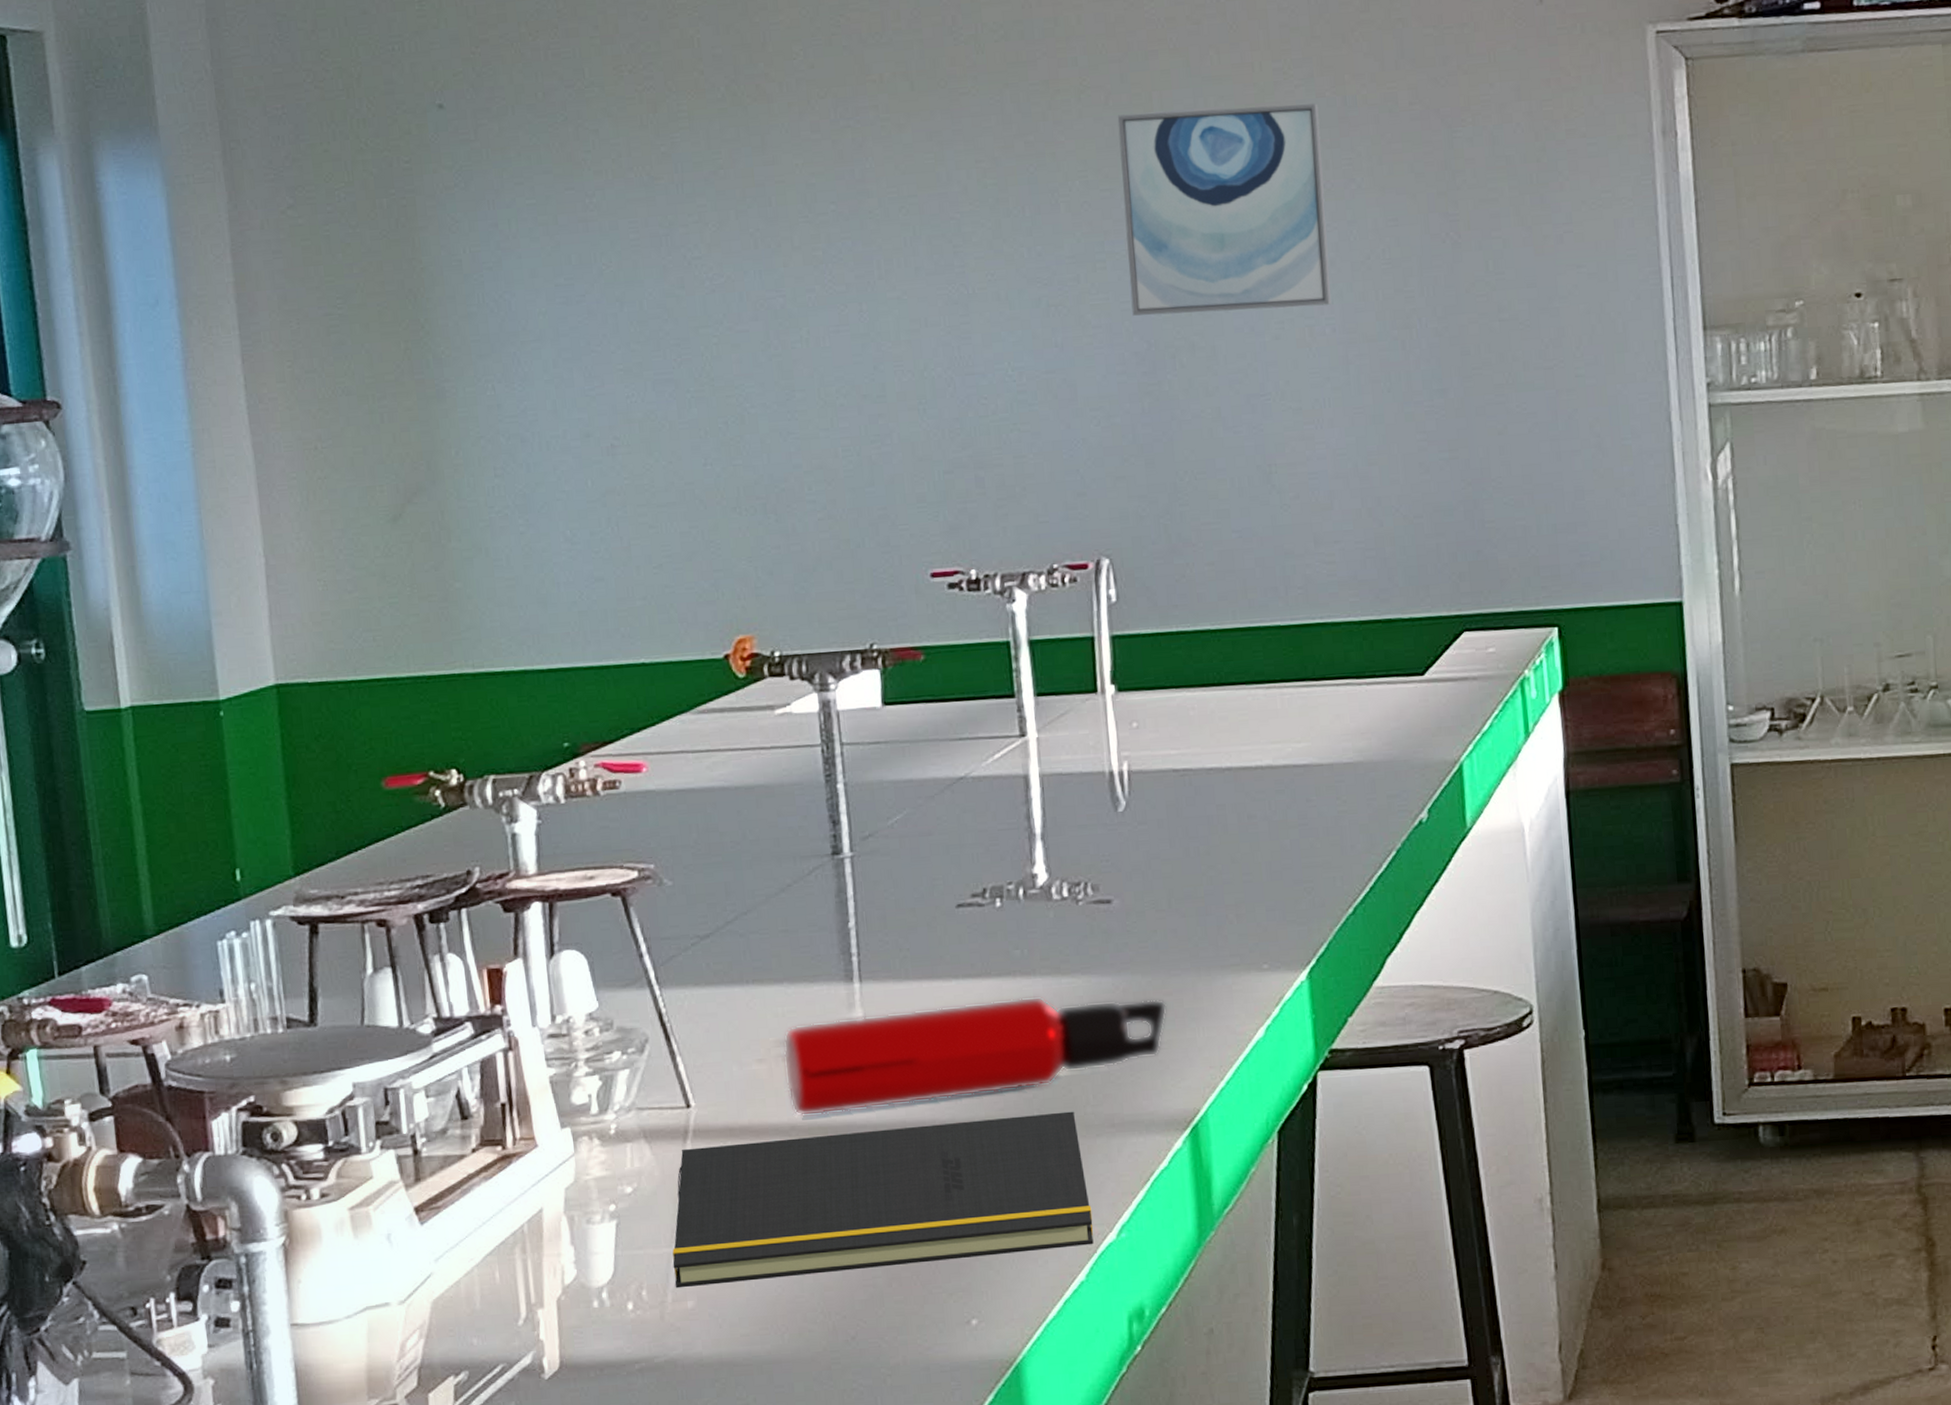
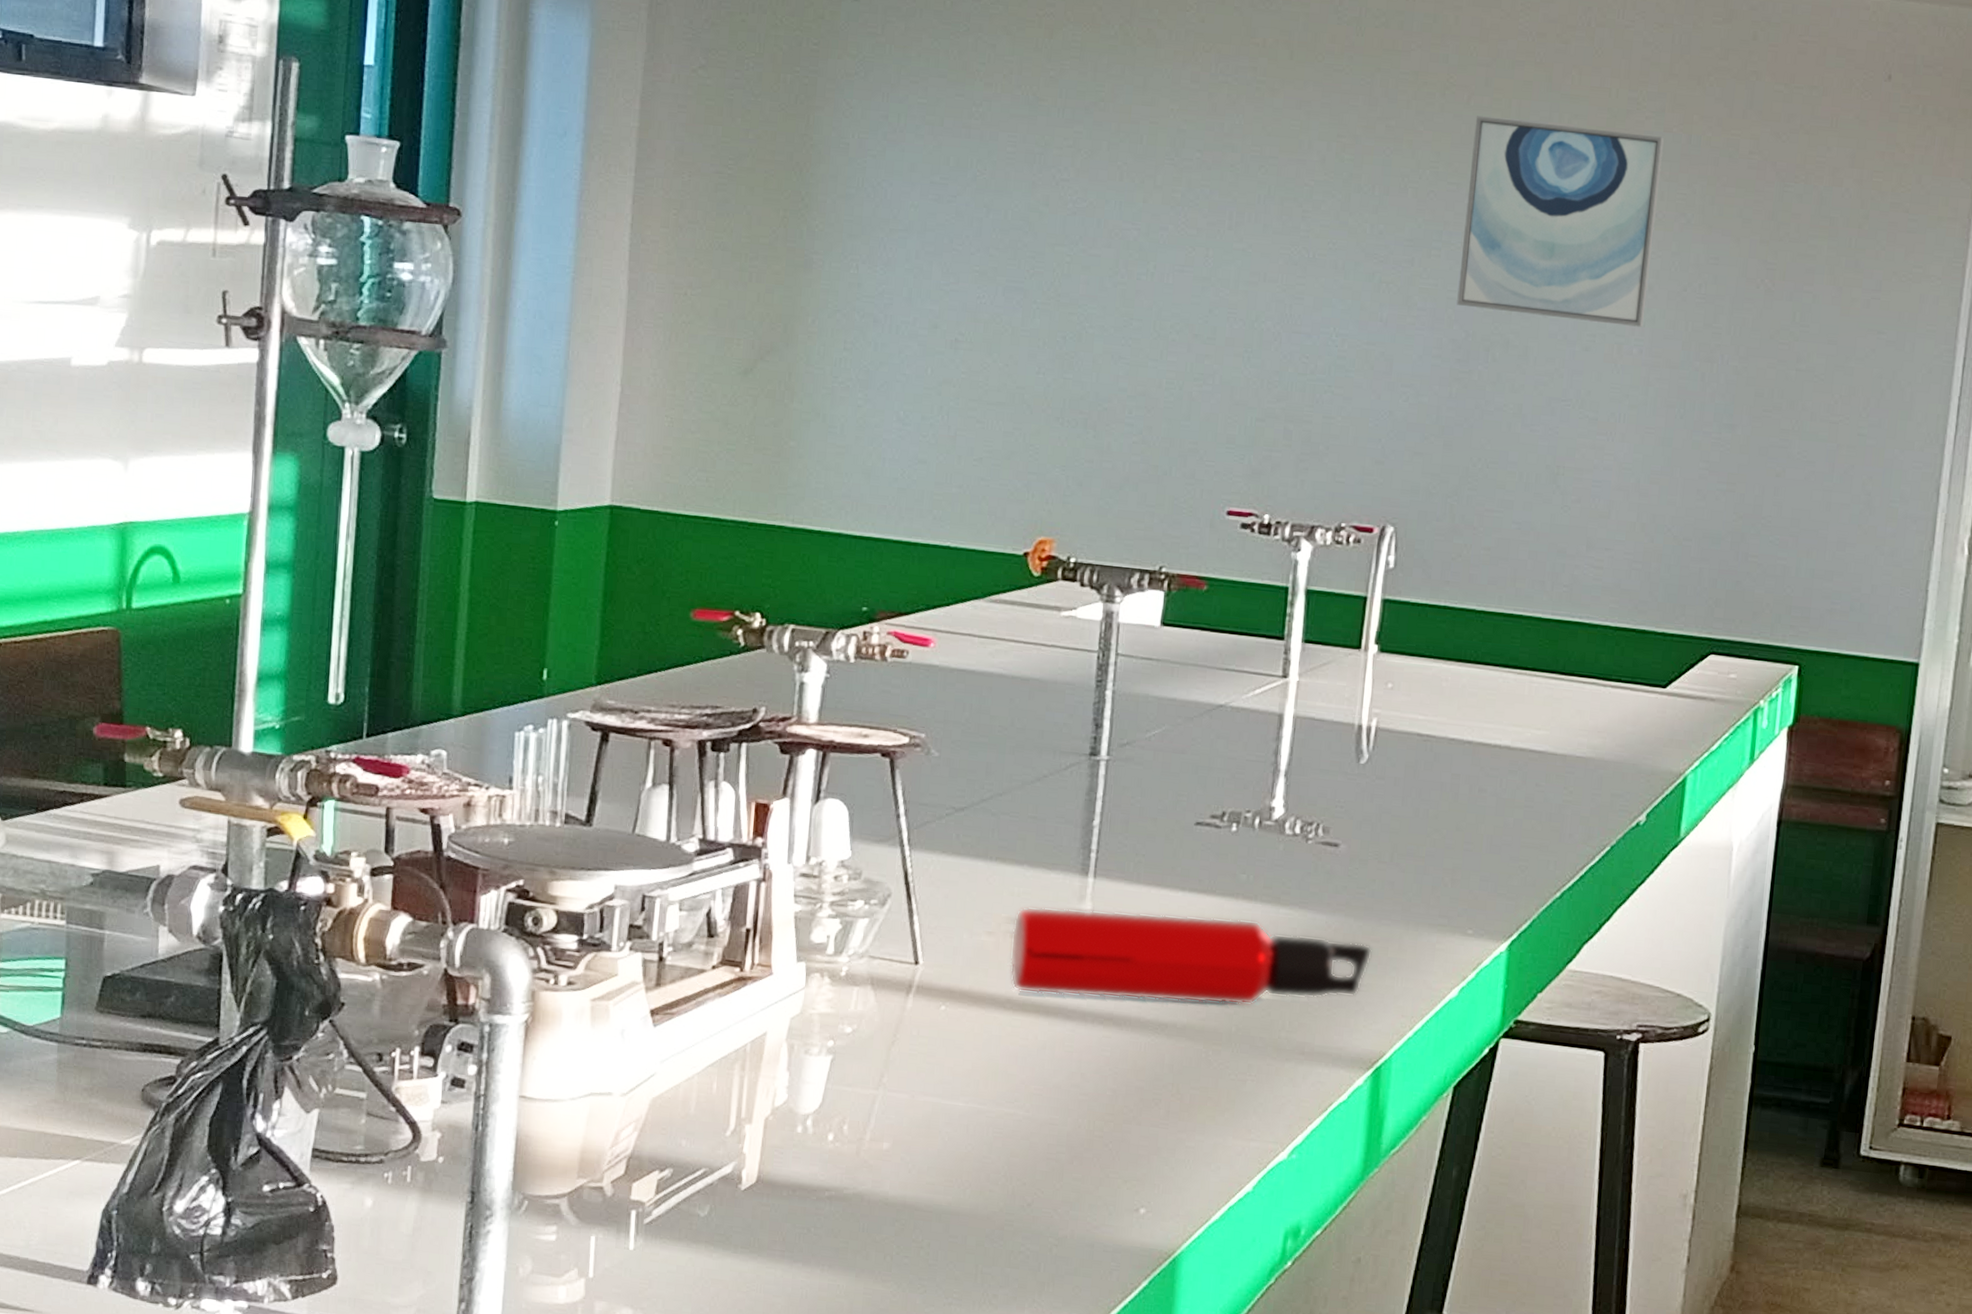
notepad: present [672,1111,1094,1289] -> none [875,1002,1270,1160]

